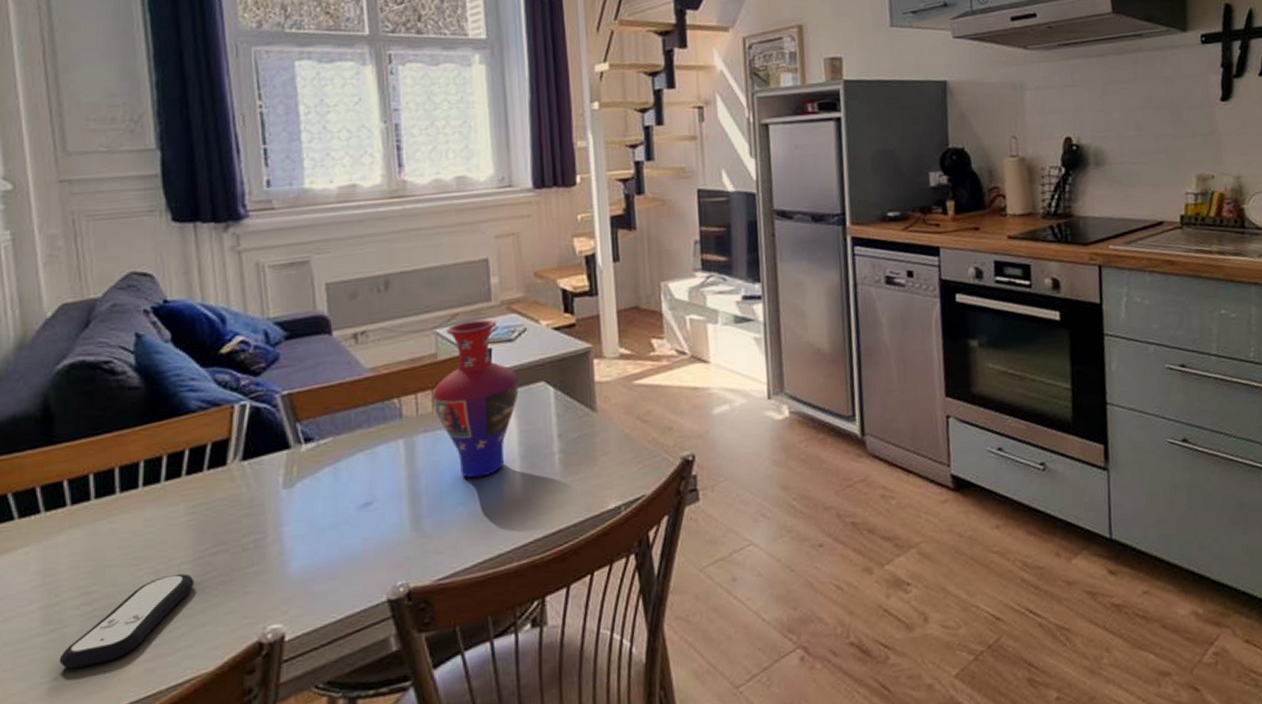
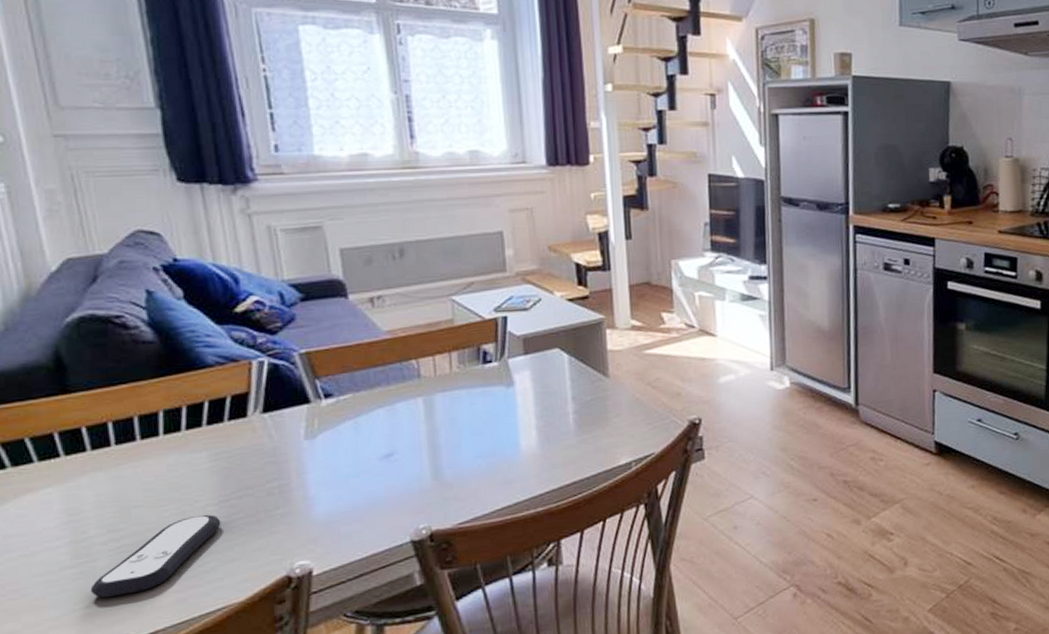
vase: present [433,319,519,479] -> none [450,288,534,435]

